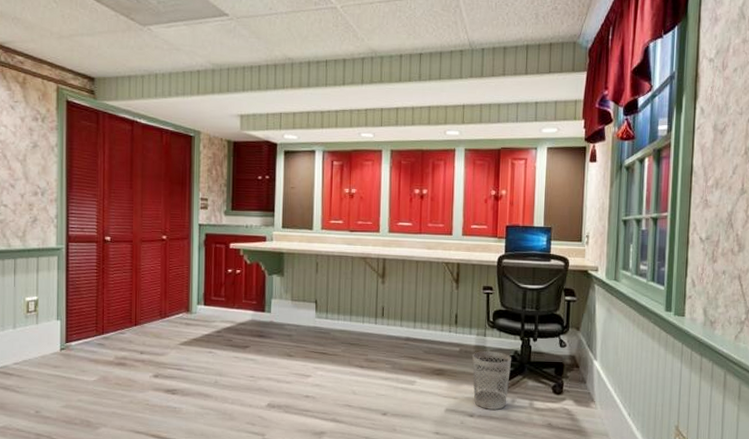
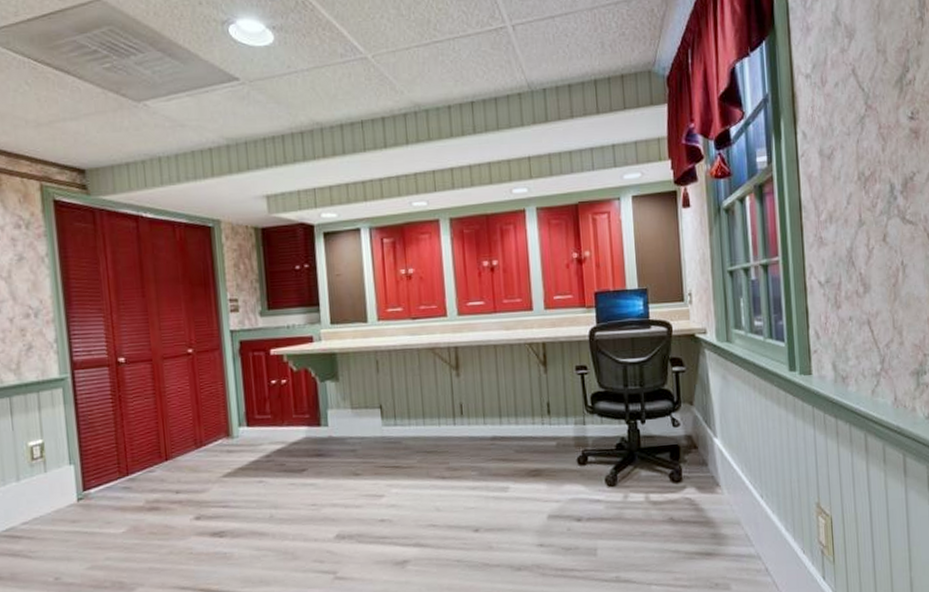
wastebasket: present [472,351,512,410] -> none [572,441,619,510]

